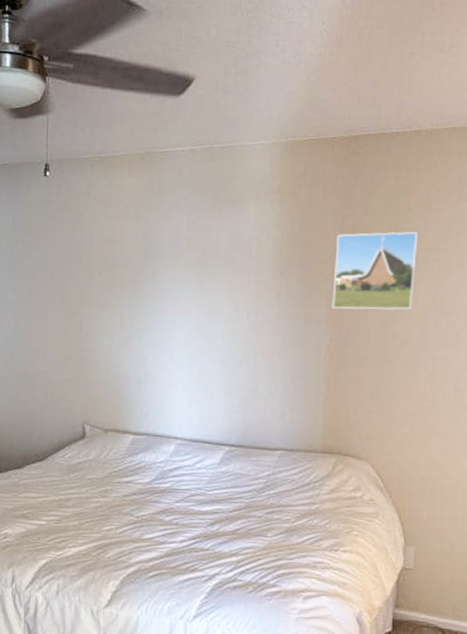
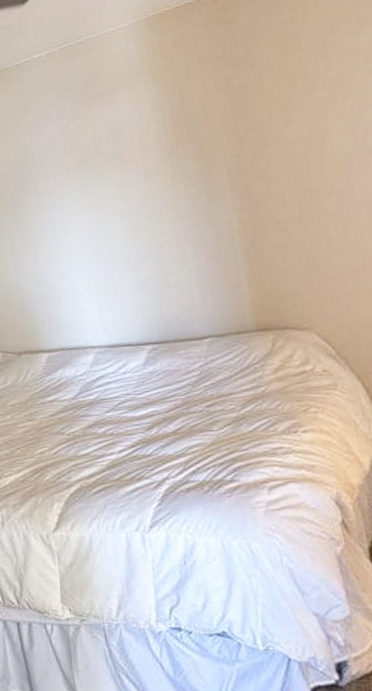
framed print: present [332,232,418,310] -> none [224,73,328,178]

